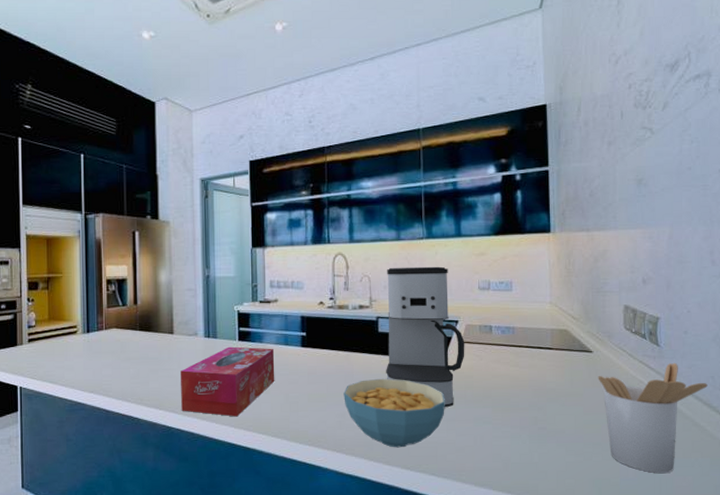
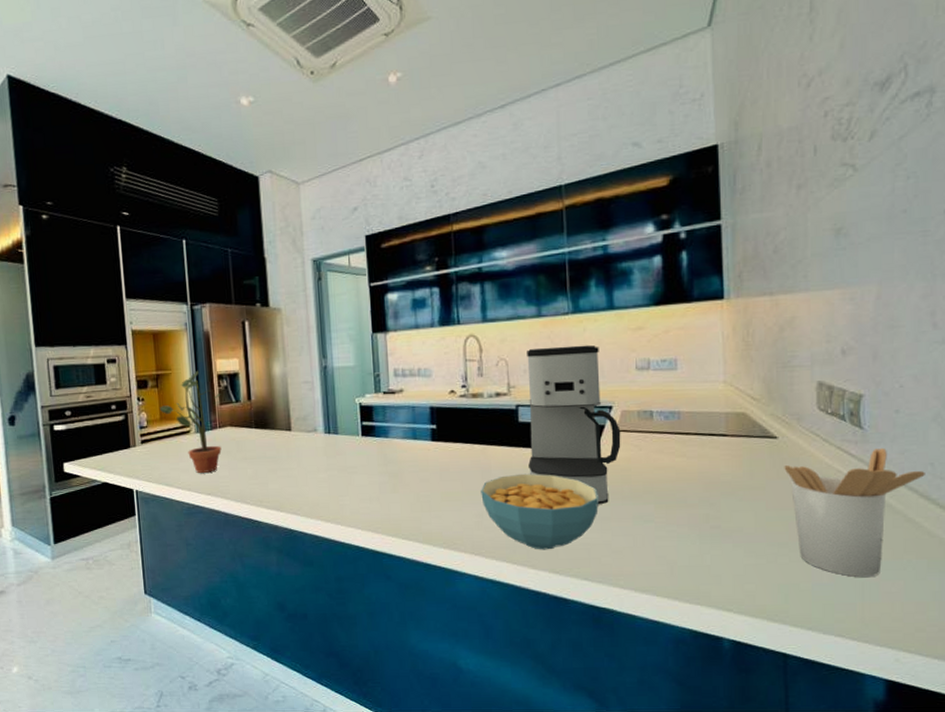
potted plant: none [49,274,109,371] -> present [160,370,222,473]
tissue box: present [181,346,275,417] -> none [301,442,404,518]

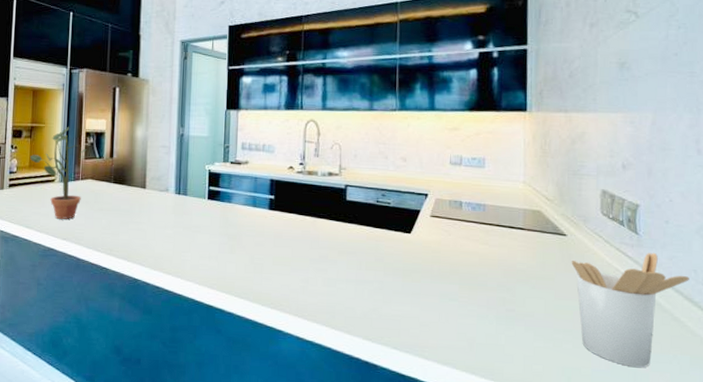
cereal bowl: present [481,473,598,550] -> none [308,246,411,318]
coffee maker: present [527,345,621,504] -> none [352,137,434,280]

